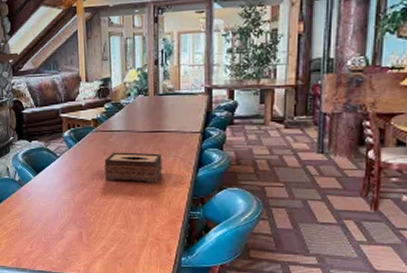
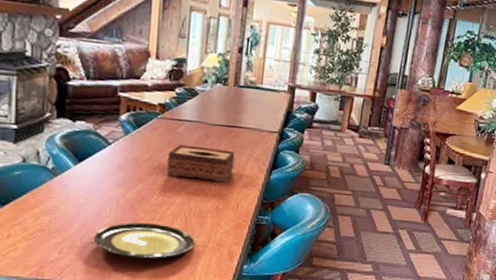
plate: none [54,220,135,252] -> present [93,222,195,259]

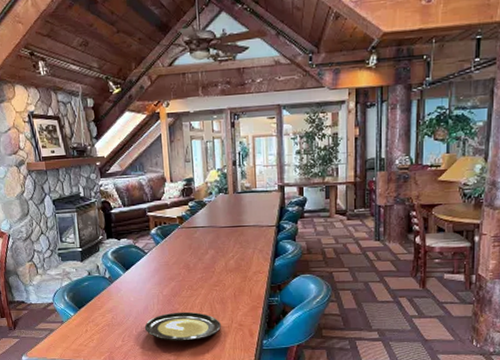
tissue box: present [166,144,235,183] -> none [190,246,243,274]

